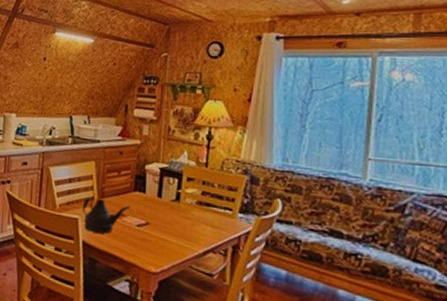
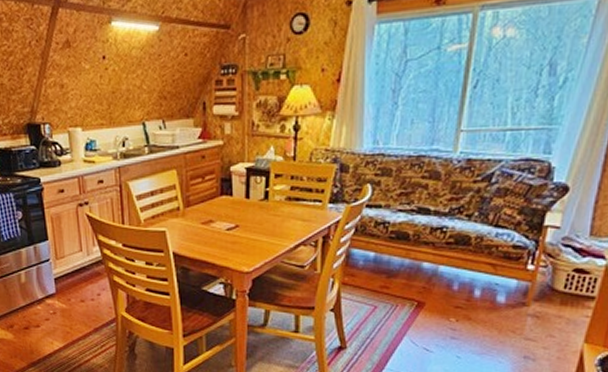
teapot: present [82,197,130,234] -> none [168,208,218,242]

